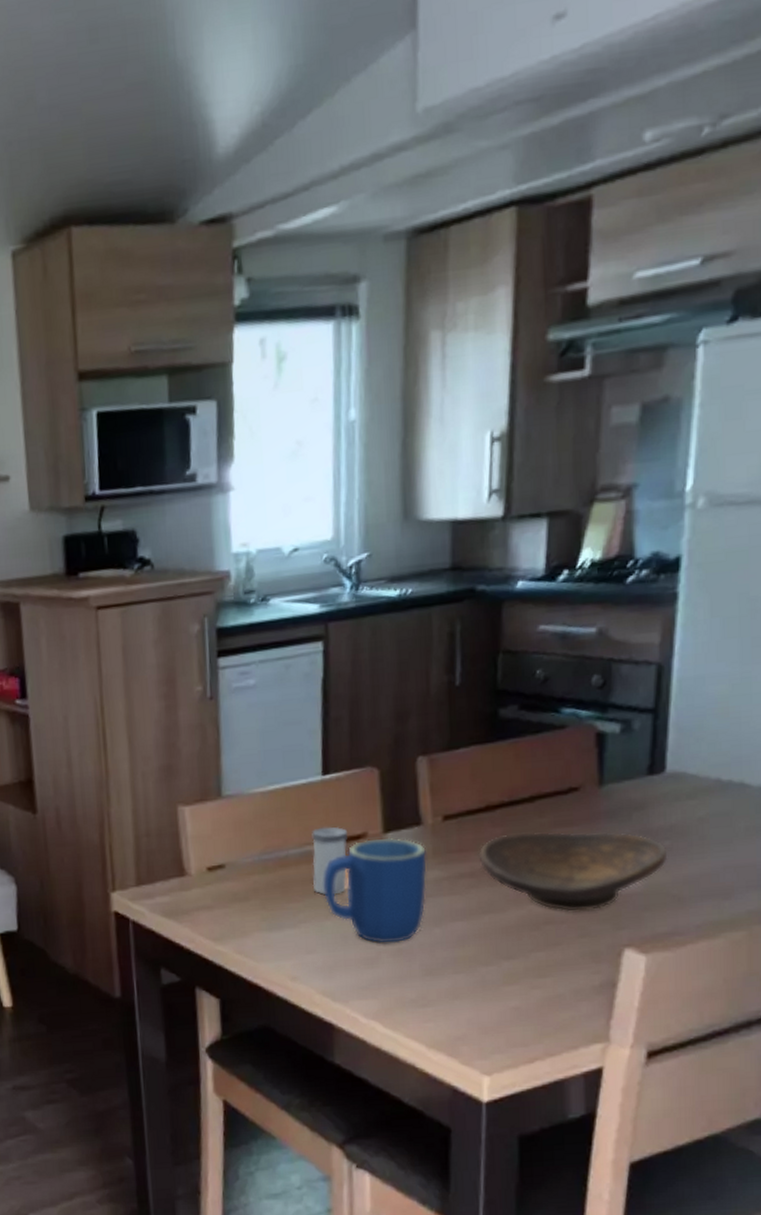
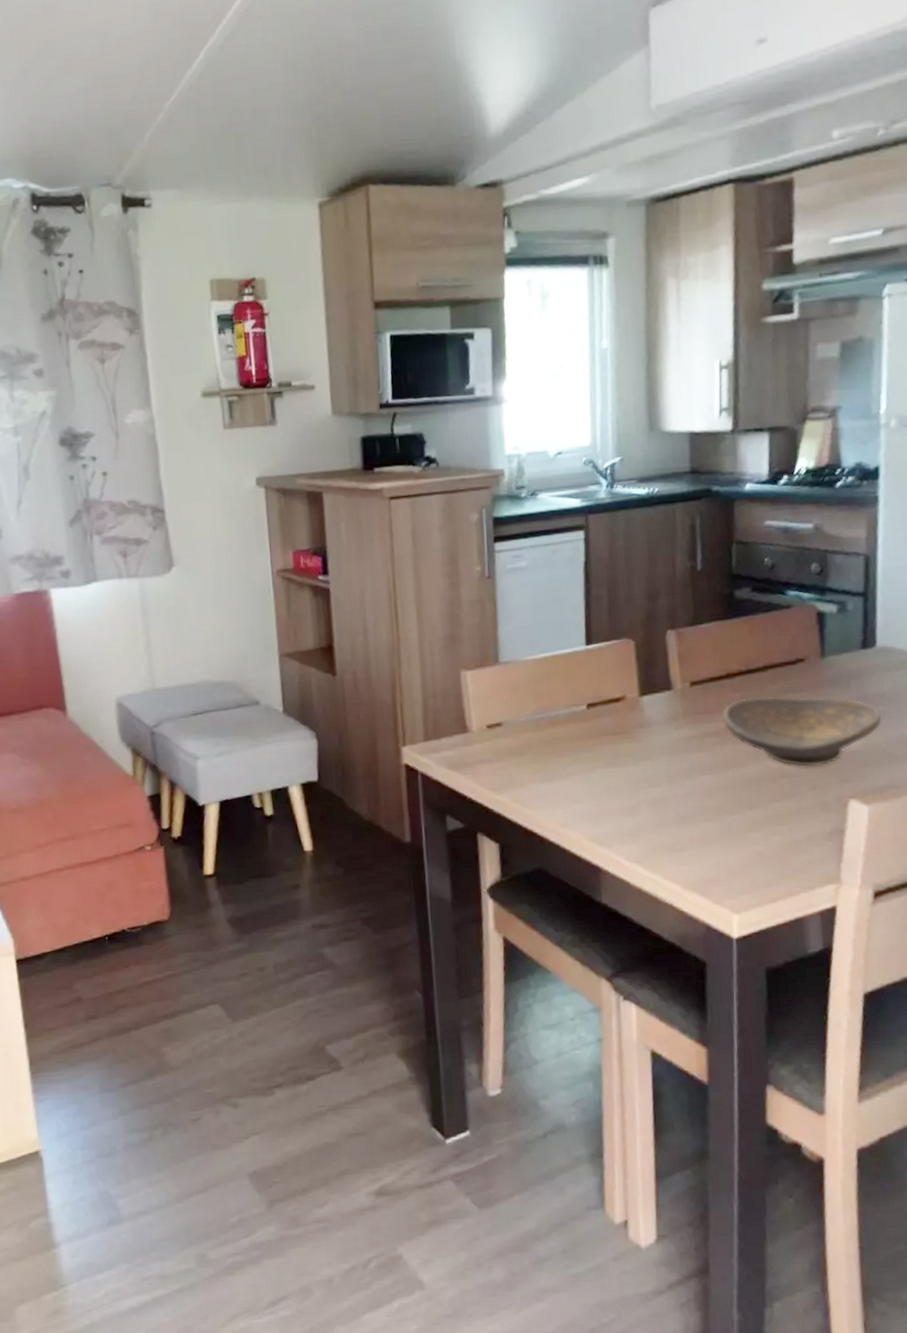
salt shaker: present [312,826,348,896] -> none [577,690,610,752]
mug: present [323,837,427,944] -> none [588,700,678,794]

